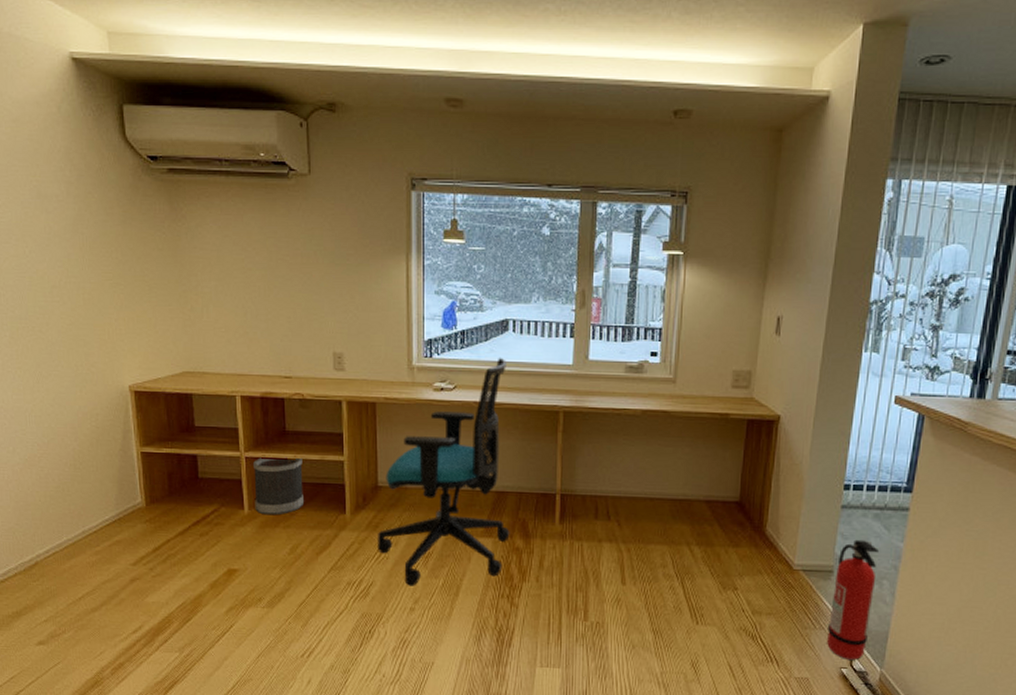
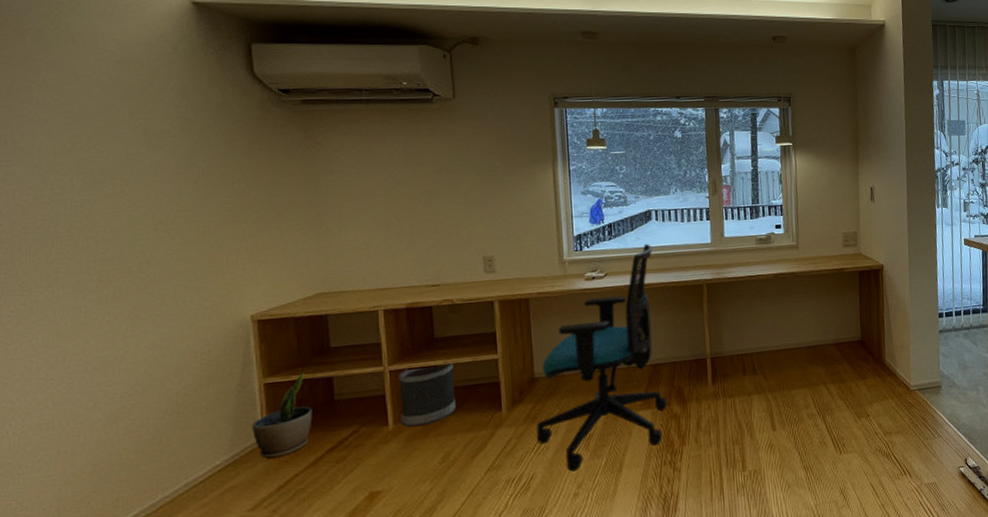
potted plant: none [131,447,181,522] -> present [251,373,313,459]
fire extinguisher: present [827,539,879,660] -> none [943,356,975,459]

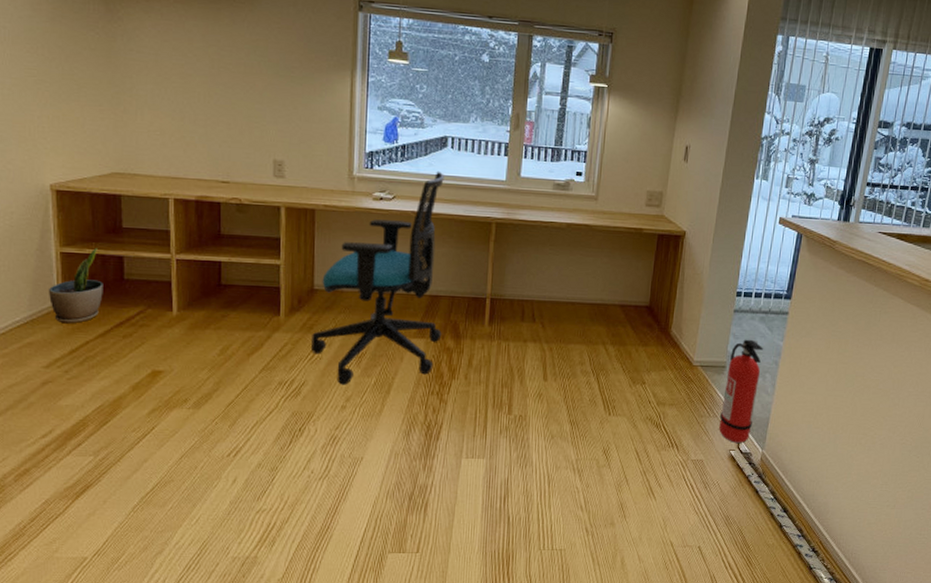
wastebasket: present [399,361,456,428] -> none [184,259,237,317]
fire extinguisher: none [943,356,975,459] -> present [719,339,763,443]

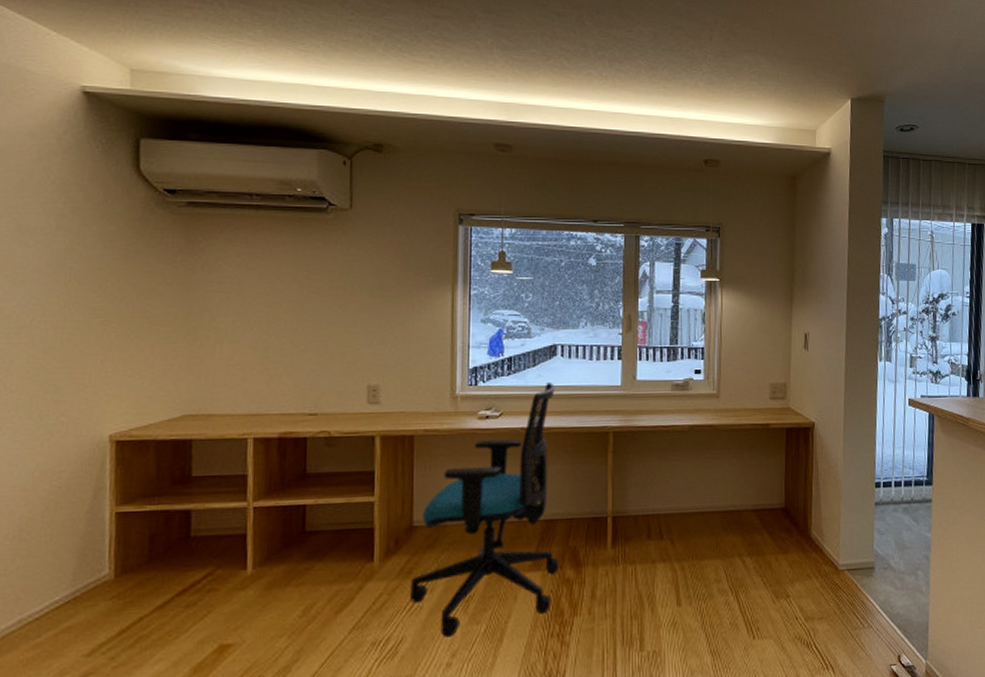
potted plant: present [48,248,103,324] -> none [97,503,165,599]
fire extinguisher: present [719,339,763,443] -> none [875,533,912,656]

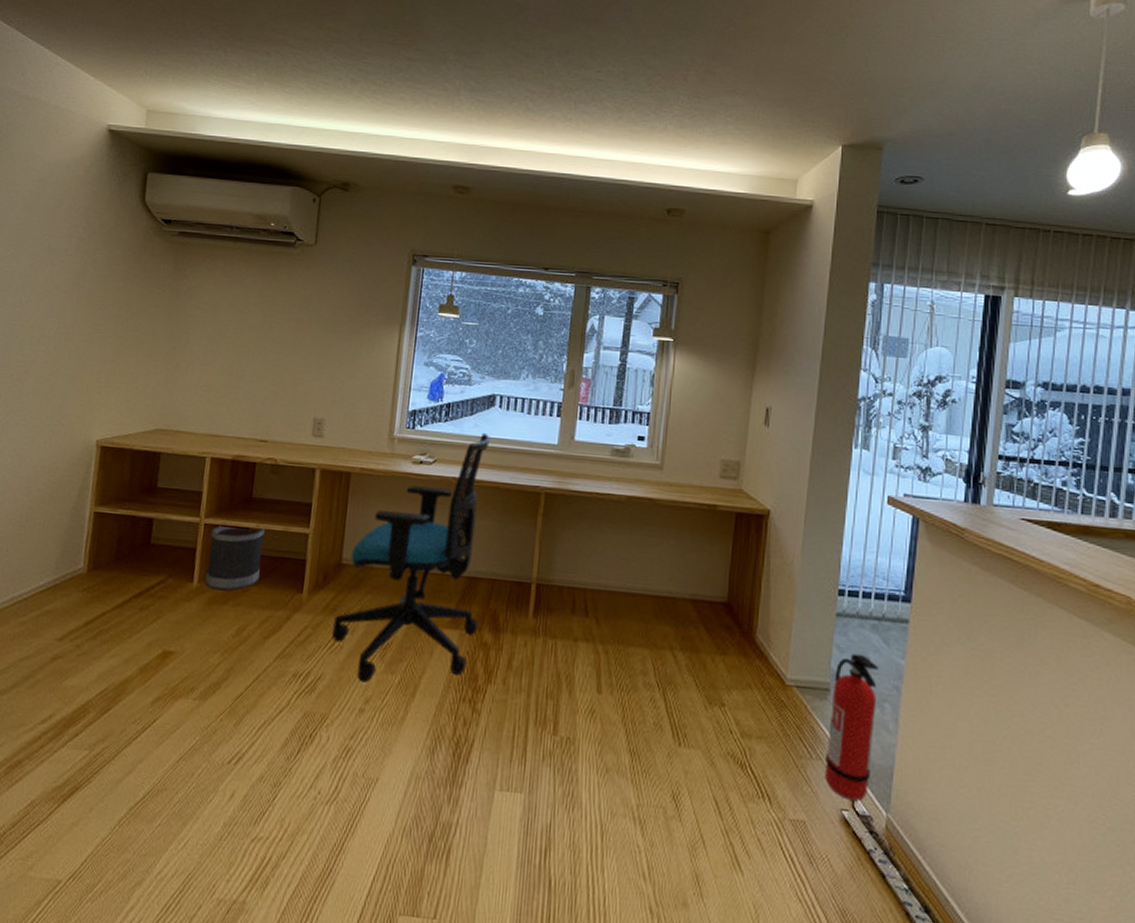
wastebasket: none [261,500,325,573] -> present [205,524,265,591]
fire extinguisher: none [875,533,912,656] -> present [825,653,878,800]

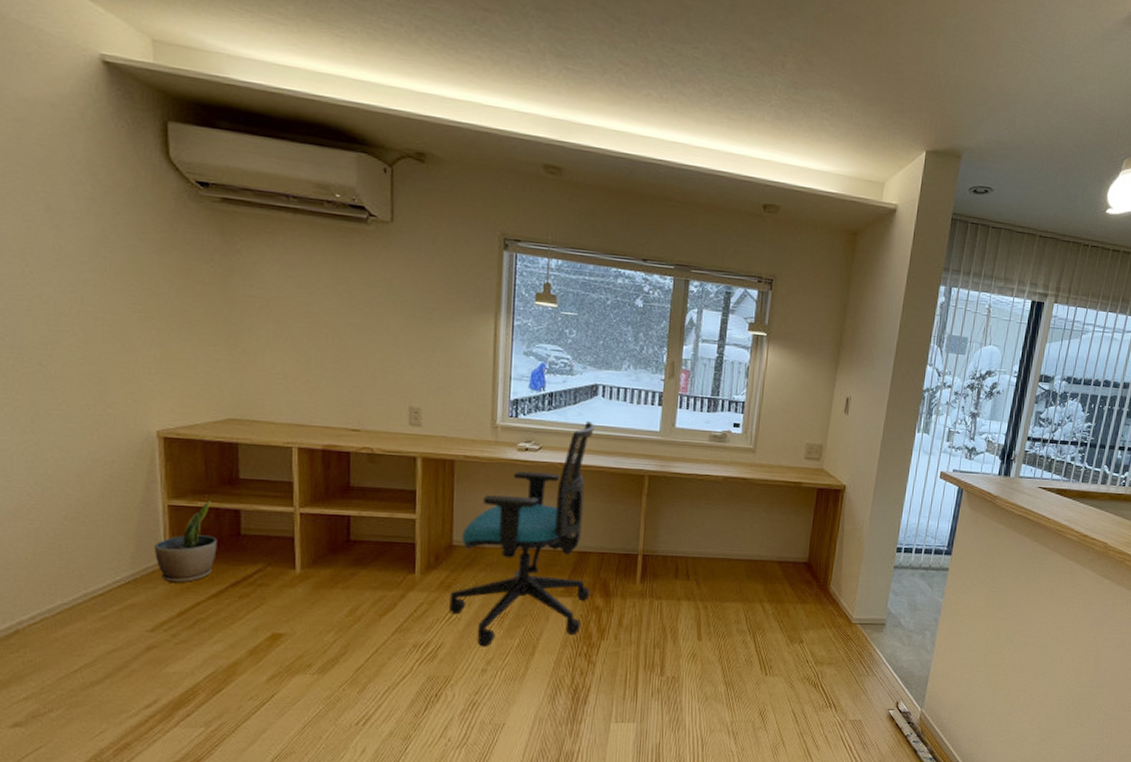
potted plant: none [75,509,130,592] -> present [153,501,217,584]
wastebasket: present [205,524,265,591] -> none [309,512,368,576]
fire extinguisher: present [825,653,878,800] -> none [878,596,923,702]

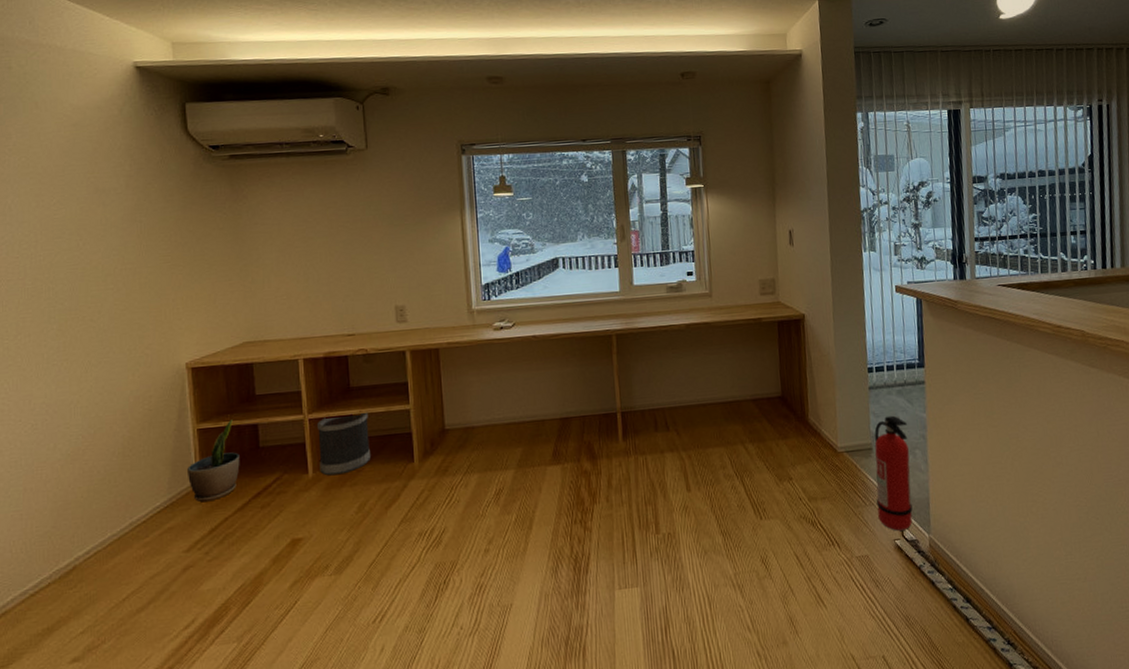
wastebasket: none [309,512,368,576] -> present [317,410,370,476]
office chair: present [449,420,595,647] -> none [447,292,577,527]
fire extinguisher: none [878,596,923,702] -> present [874,415,913,531]

